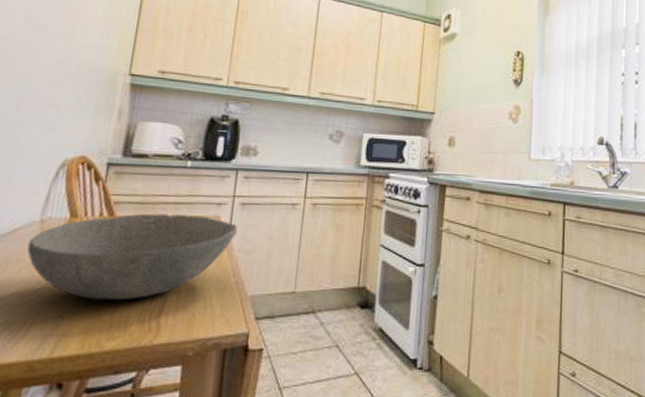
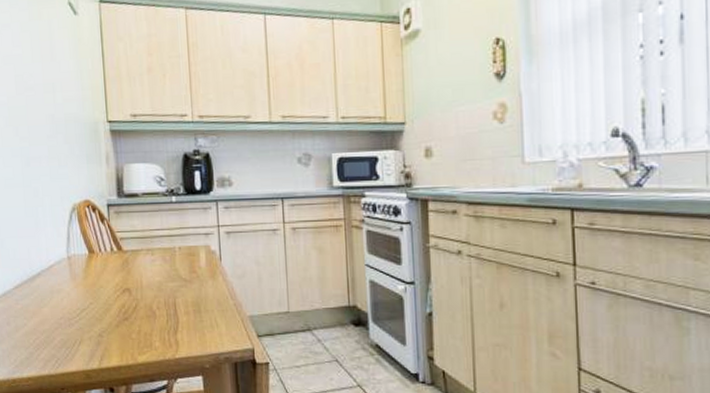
bowl: present [27,213,237,301] -> none [63,246,227,322]

